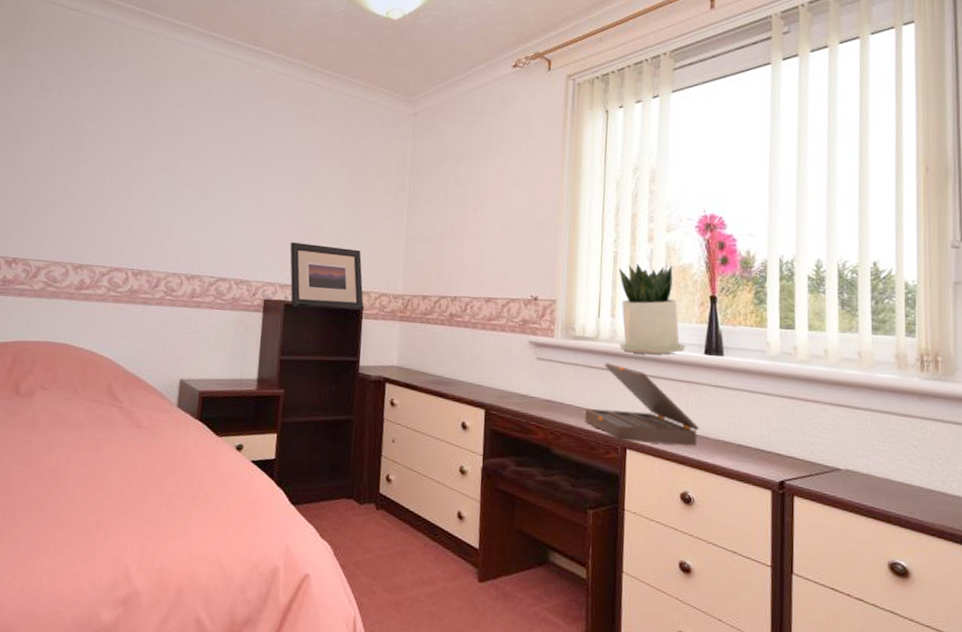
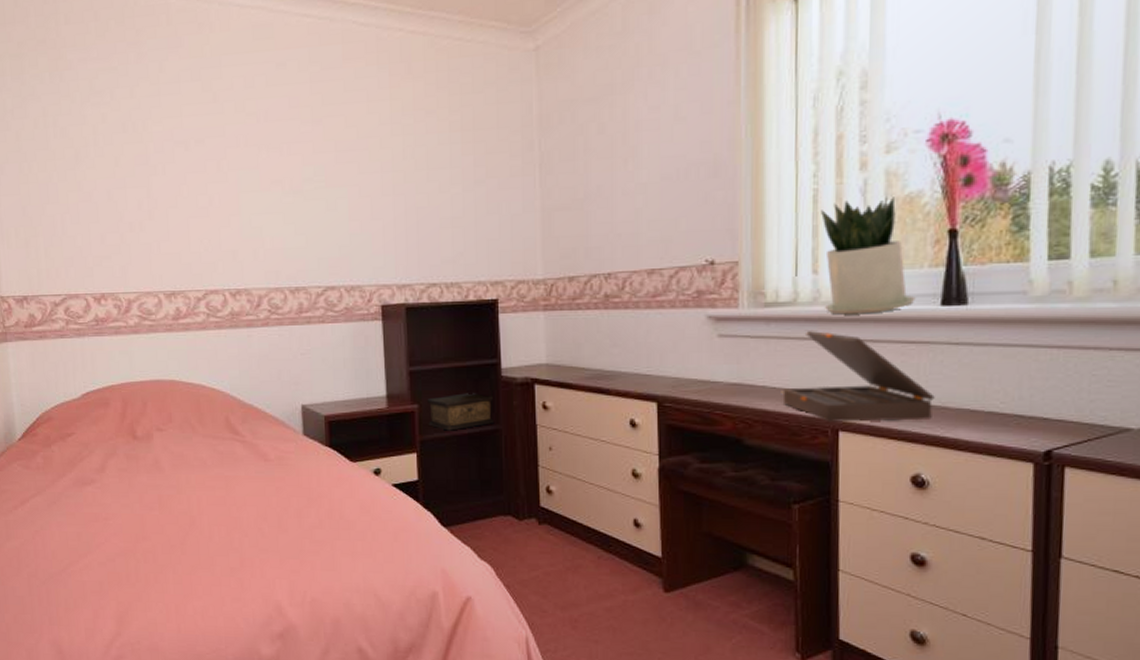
picture frame: present [290,242,364,311] -> none [402,231,498,310]
decorative box: none [290,384,350,417] -> present [427,393,495,431]

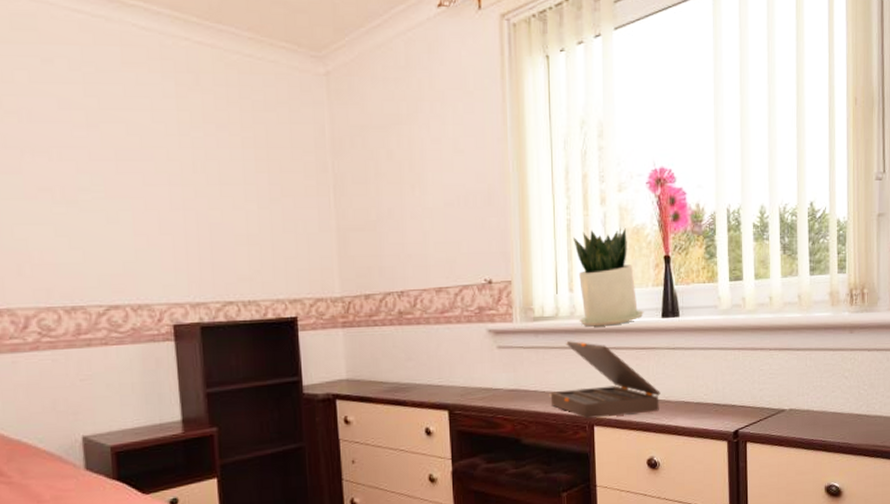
decorative box: present [427,393,495,431] -> none [227,412,298,453]

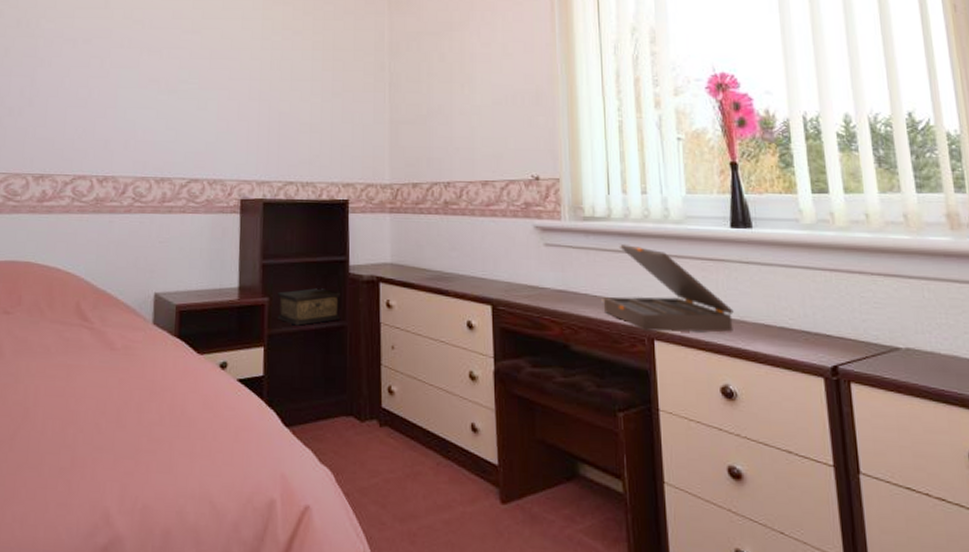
decorative box: none [227,412,298,453] -> present [277,288,341,326]
planter: present [573,227,644,327] -> none [626,130,709,232]

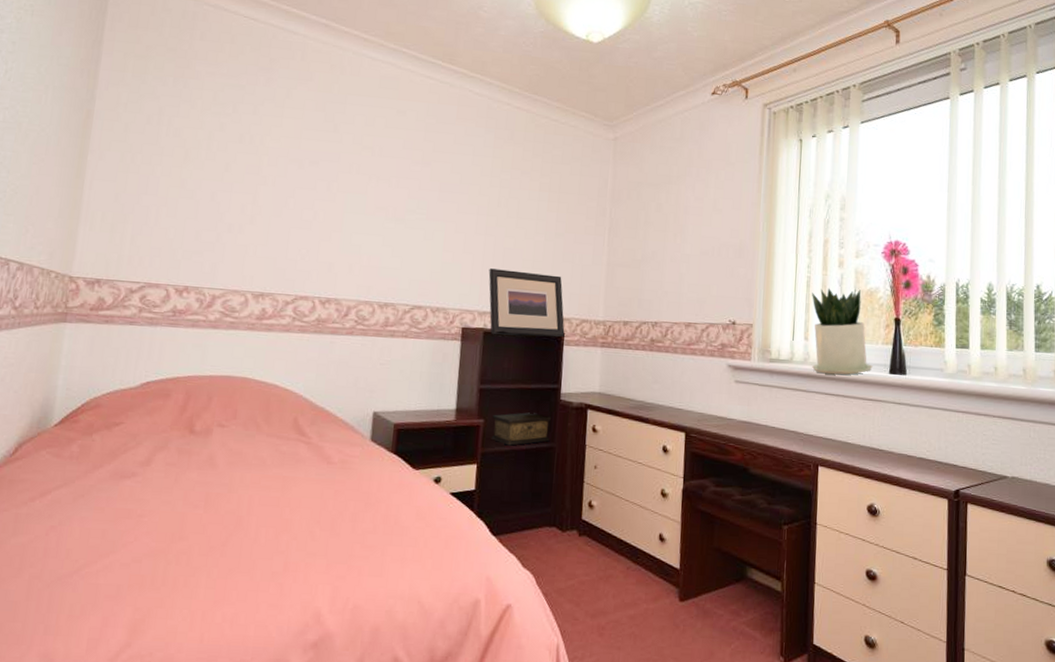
picture frame: none [265,135,349,206] -> present [488,268,565,338]
jewelry box: present [603,245,734,332] -> none [779,384,884,461]
planter: none [626,130,709,232] -> present [811,288,873,375]

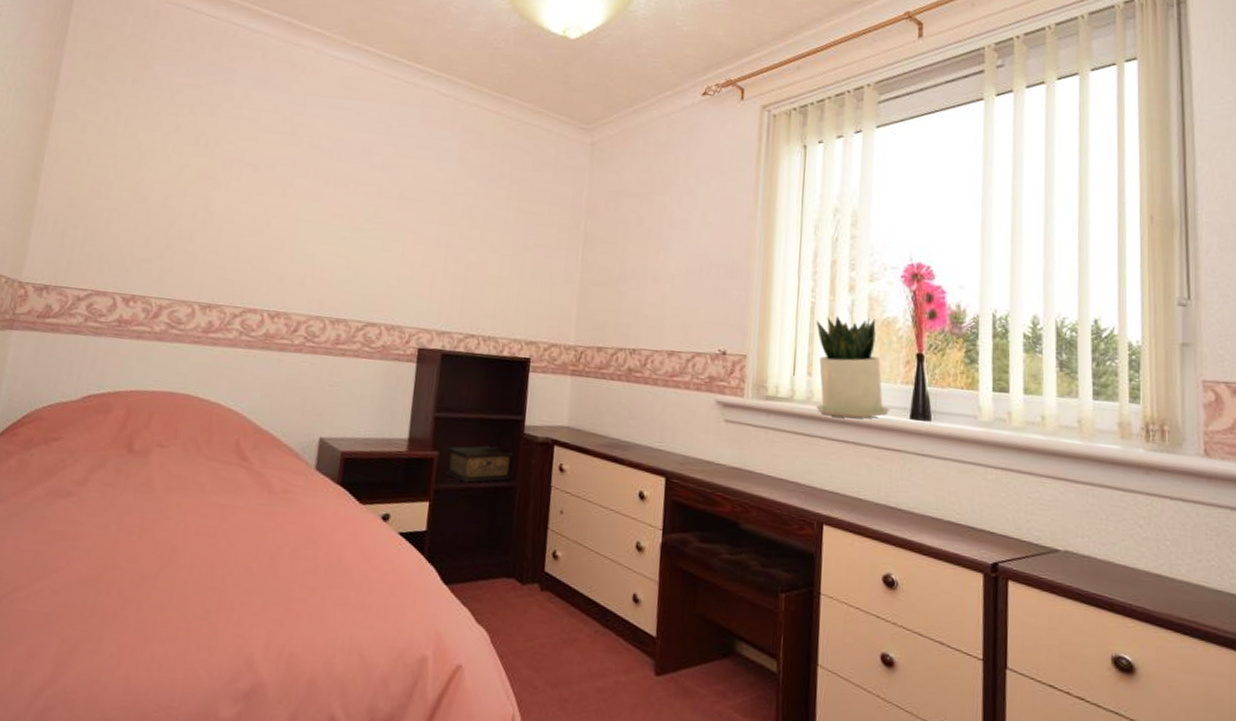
picture frame: present [488,268,565,338] -> none [448,284,531,363]

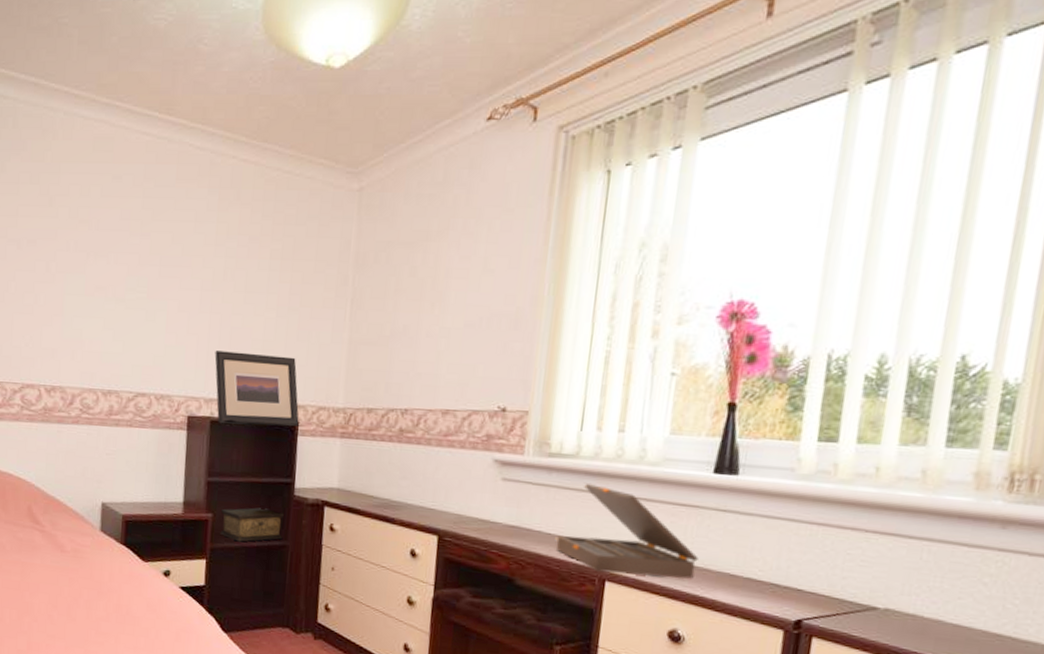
picture frame: none [448,284,531,363] -> present [214,351,299,427]
jewelry box: none [776,427,904,522] -> present [556,484,698,579]
planter: present [815,316,890,419] -> none [604,364,691,474]

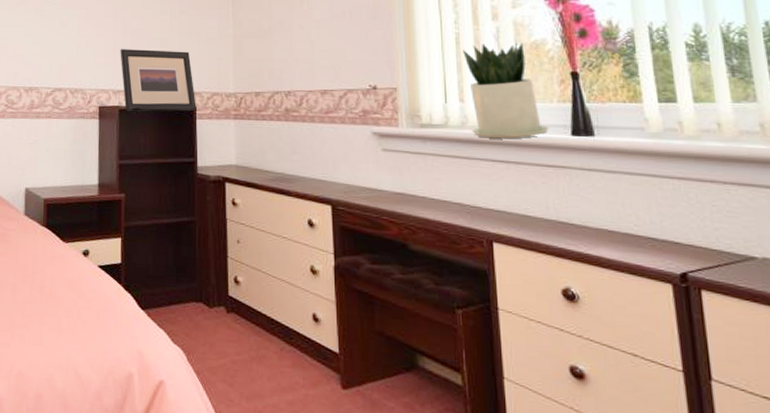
decorative box: present [220,507,284,542] -> none [132,186,190,220]
jewelry box: present [556,484,698,579] -> none [440,151,575,237]
planter: none [604,364,691,474] -> present [463,41,549,139]

